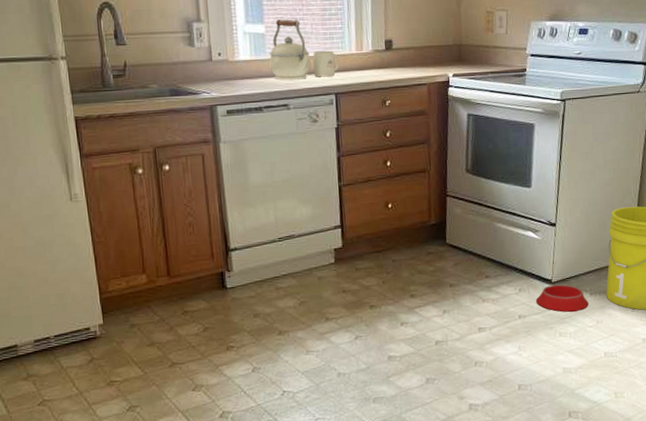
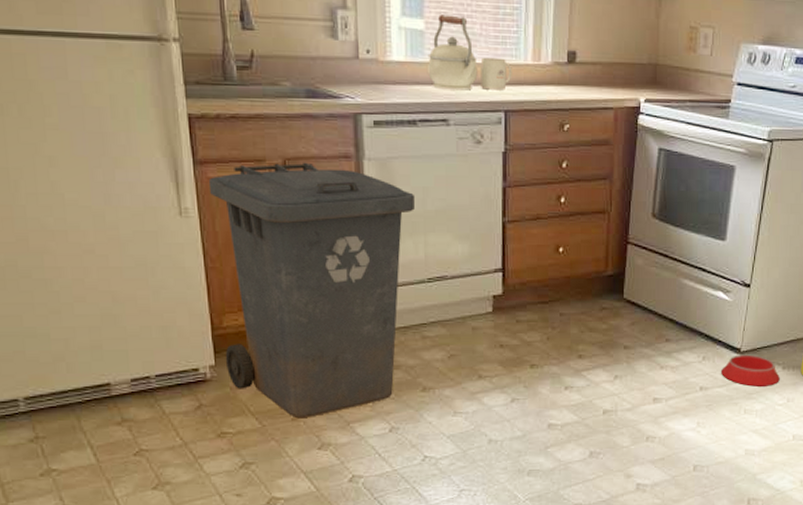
recycling bin: none [93,149,265,365] -> present [208,162,416,419]

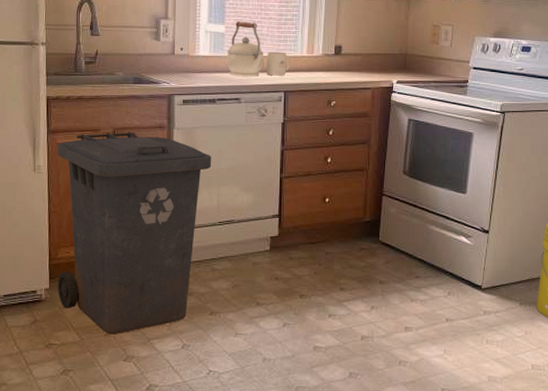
pet bowl: present [721,354,780,387] -> none [465,291,518,320]

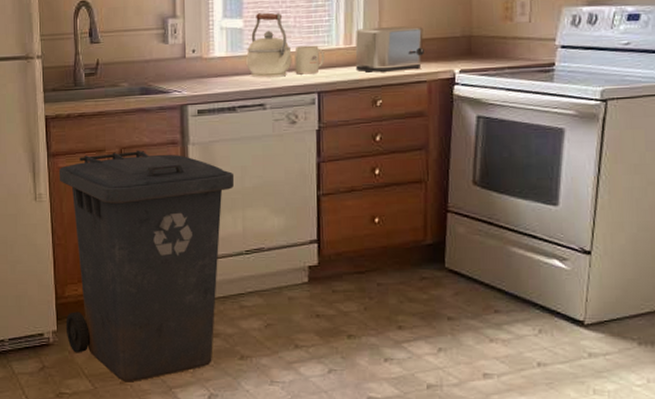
toaster: none [315,41,371,79] -> present [355,26,425,73]

